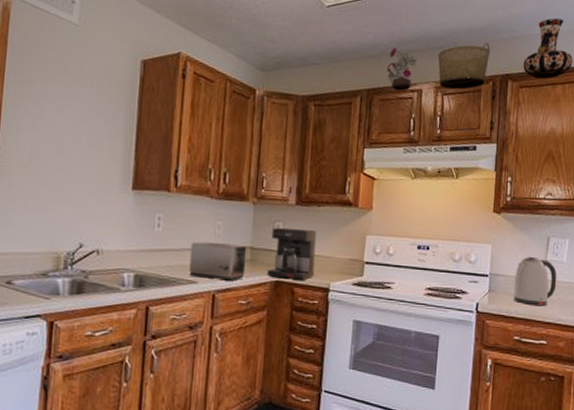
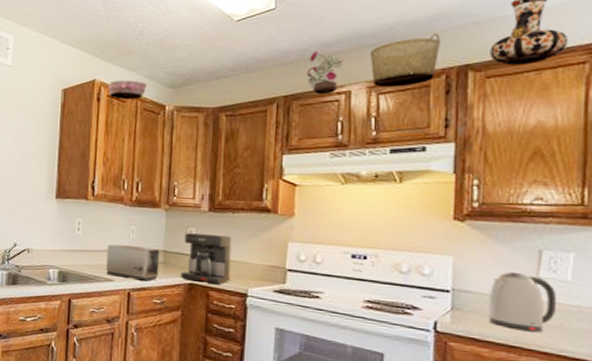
decorative basket: none [194,55,238,81] -> present [107,80,148,100]

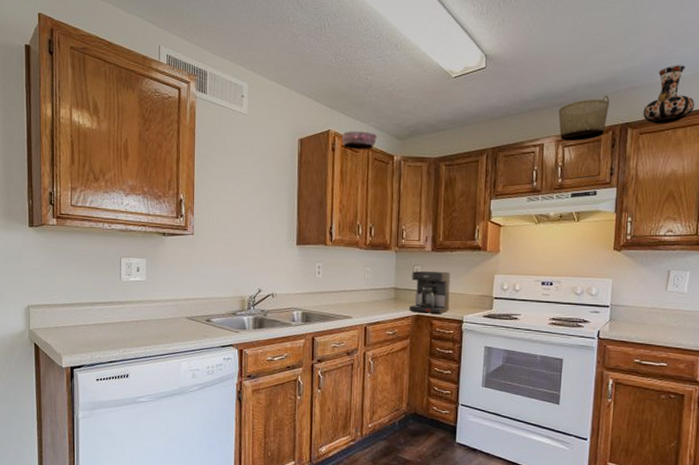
toaster: present [106,244,160,281] -> none [345,284,392,316]
decorative plant: present [306,50,345,95] -> none [510,107,539,147]
kettle: present [488,272,557,333] -> none [633,289,678,333]

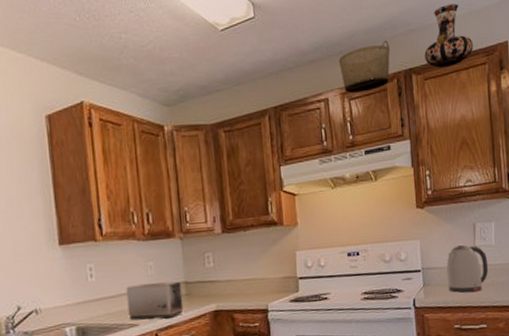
decorative basket: present [341,131,378,150] -> none [98,99,142,123]
toaster: none [345,284,392,316] -> present [126,281,184,320]
coffee maker: present [409,270,451,315] -> none [203,255,252,307]
kettle: none [633,289,678,333] -> present [446,245,489,293]

